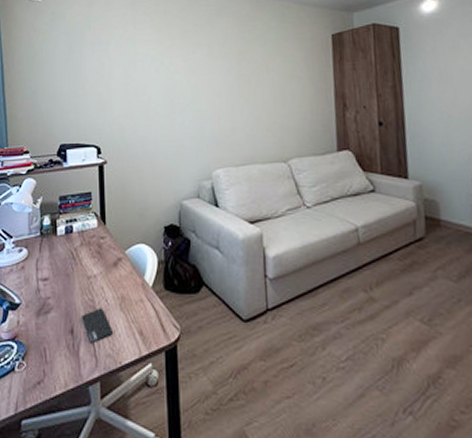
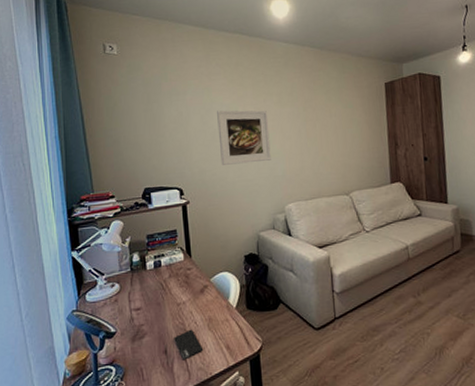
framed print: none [141,62,198,122] -> present [217,110,271,165]

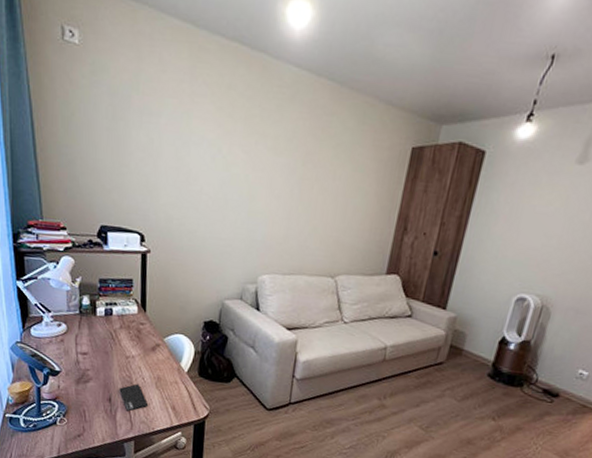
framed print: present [217,110,271,165] -> none [192,146,257,220]

